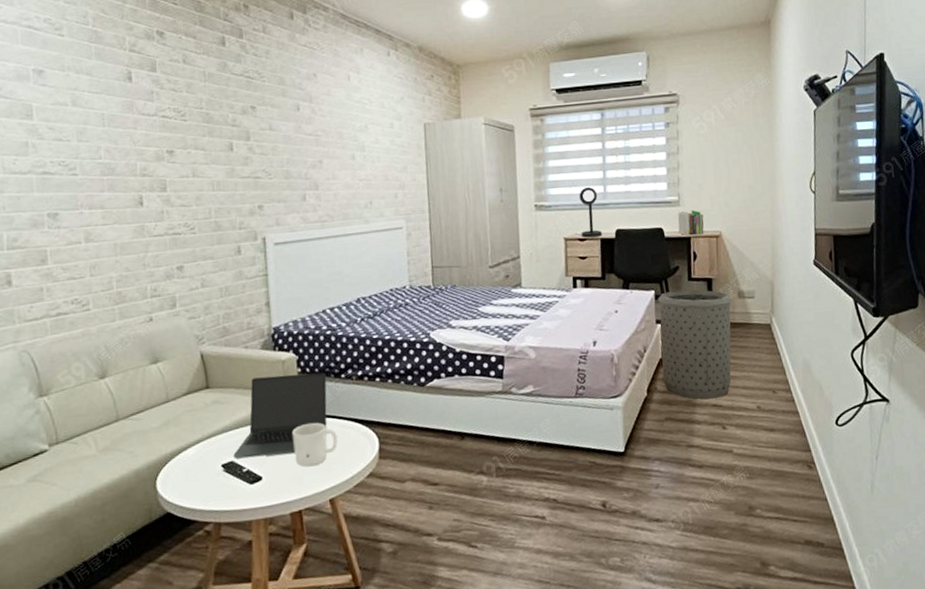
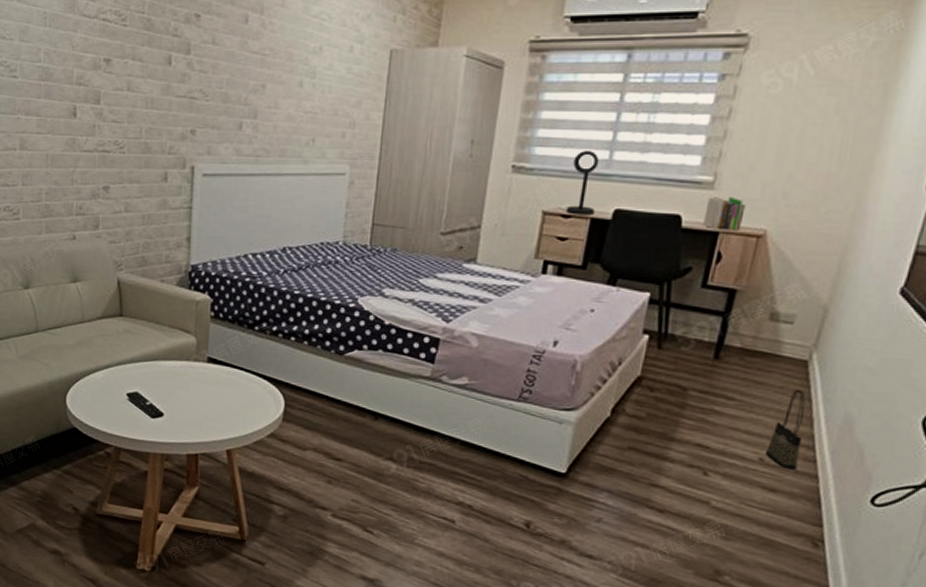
laptop: present [233,372,327,458] -> none [139,314,240,398]
mug: present [291,422,338,467] -> none [197,369,242,414]
laundry basket: present [658,289,733,400] -> none [636,297,760,438]
tote bag: none [760,347,783,411] -> present [766,390,806,470]

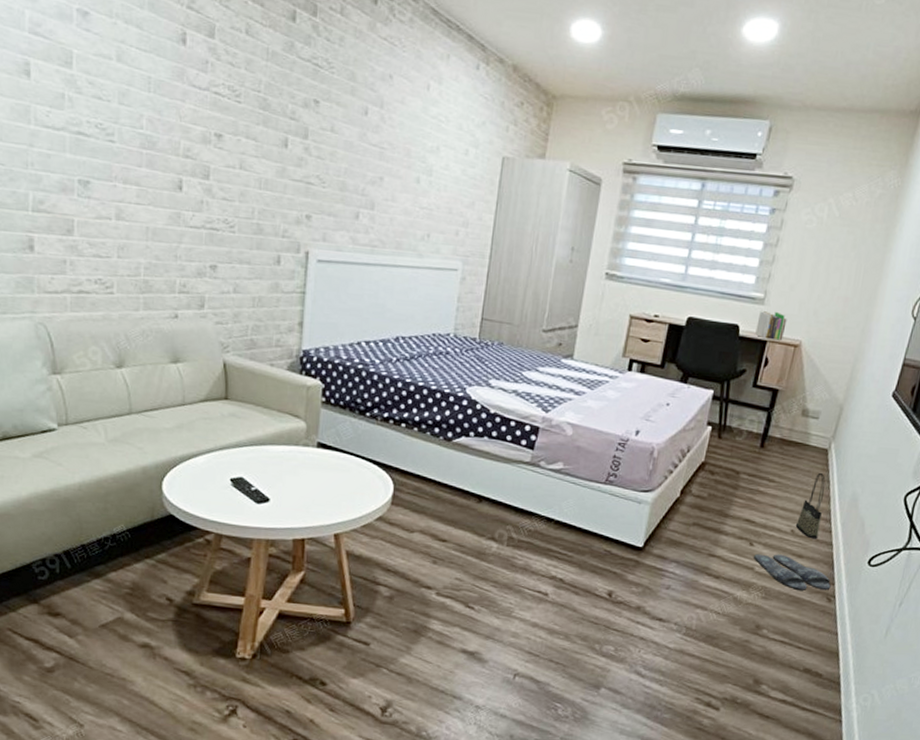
desk lamp: present [567,149,600,216] -> none [650,263,677,322]
slippers: none [709,485,818,534] -> present [754,554,831,591]

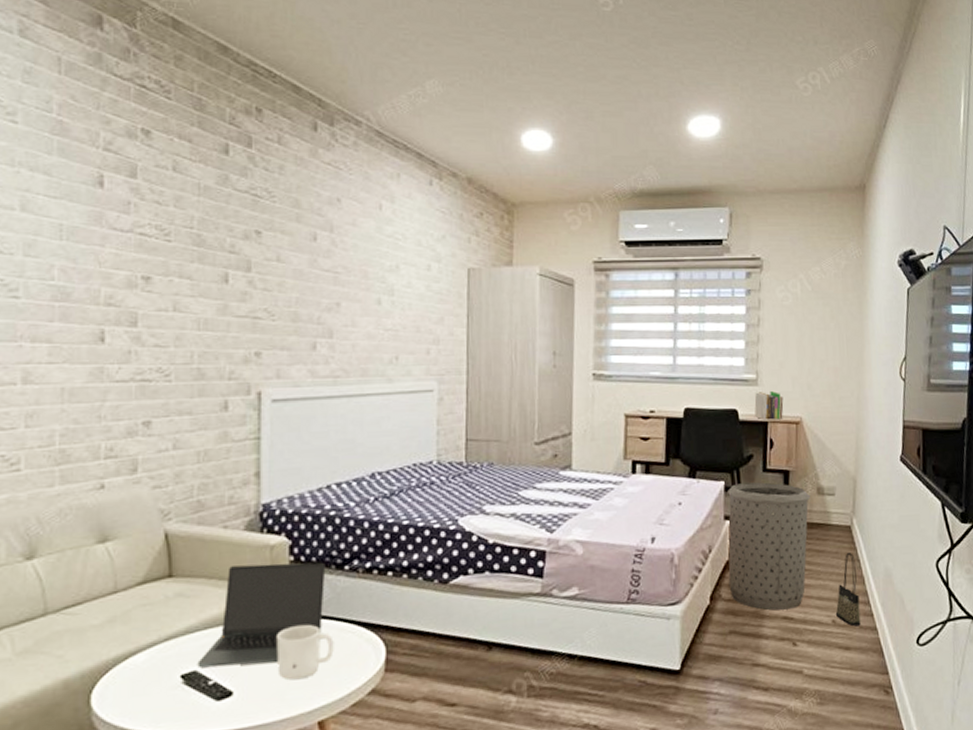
laptop: none [244,398,351,483] -> present [197,562,326,668]
mug: none [305,454,352,499] -> present [275,624,334,680]
laundry basket: none [700,394,795,514] -> present [728,482,811,611]
slippers: present [754,554,831,591] -> none [800,649,885,688]

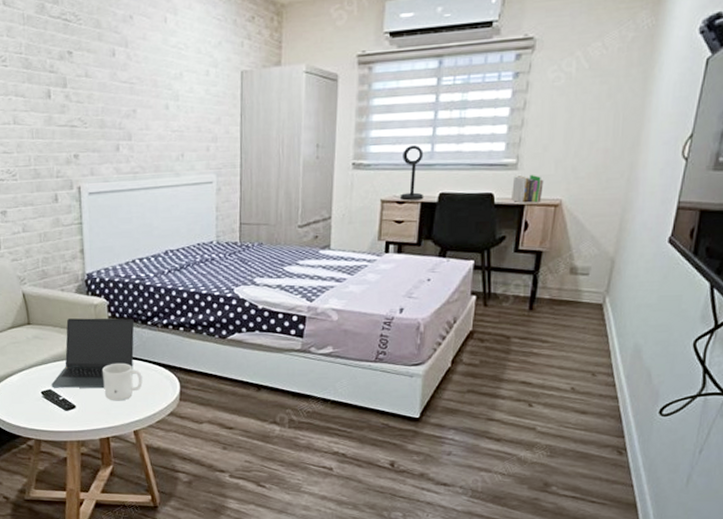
desk lamp: none [645,356,668,416] -> present [401,144,424,201]
laundry basket: present [728,482,811,611] -> none [470,262,562,376]
tote bag: present [836,553,861,627] -> none [576,329,603,394]

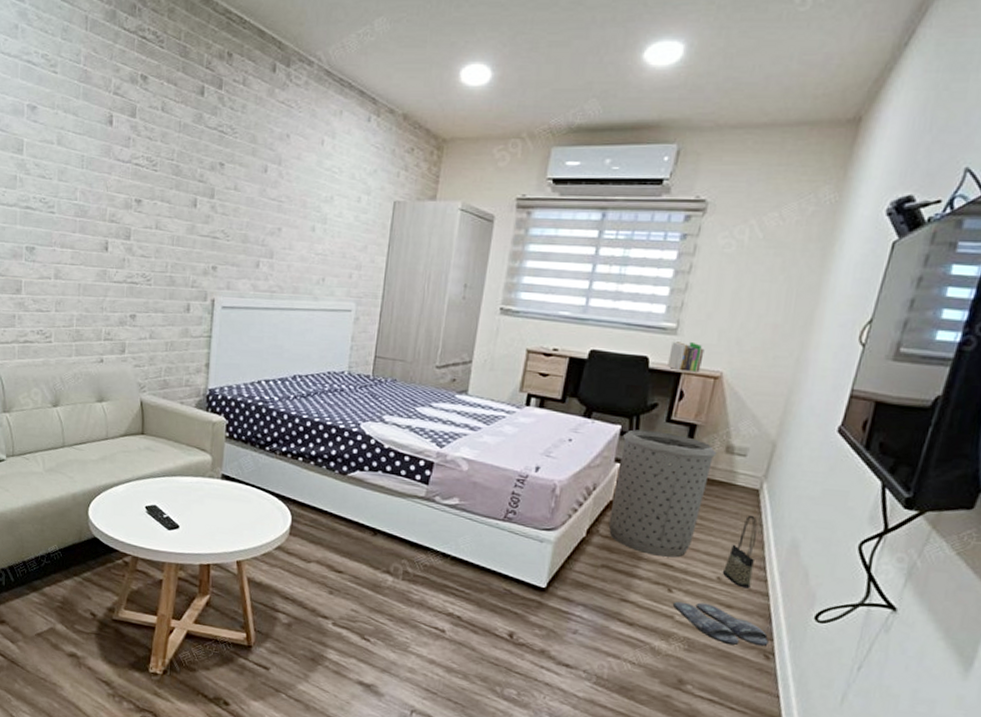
laptop: present [51,318,135,389] -> none [157,433,252,512]
mug: present [101,362,143,401] -> none [211,486,253,527]
desk lamp: present [401,144,424,201] -> none [548,296,577,355]
laundry basket: none [470,262,562,376] -> present [608,429,717,558]
slippers: none [535,412,621,446] -> present [673,601,769,647]
tote bag: none [576,329,603,394] -> present [723,516,757,589]

